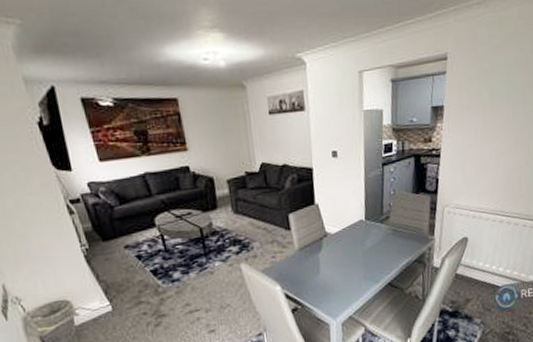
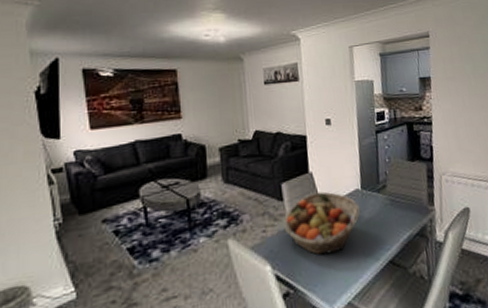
fruit basket: none [291,222,363,278] -> present [283,191,360,255]

